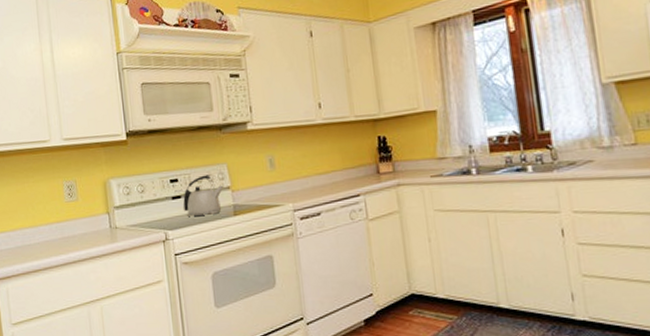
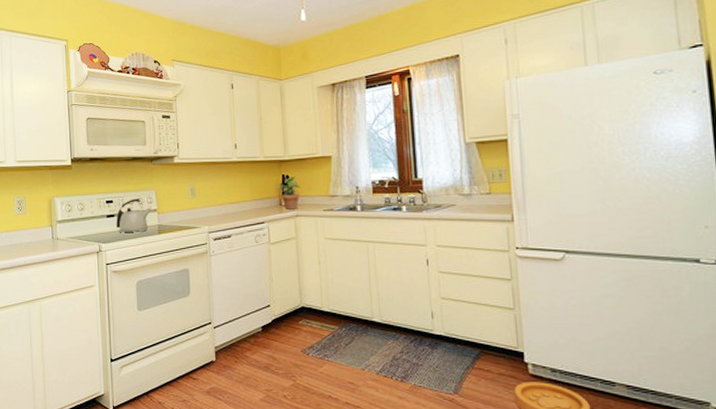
potted plant: none [370,137,402,178] -> present [275,176,300,209]

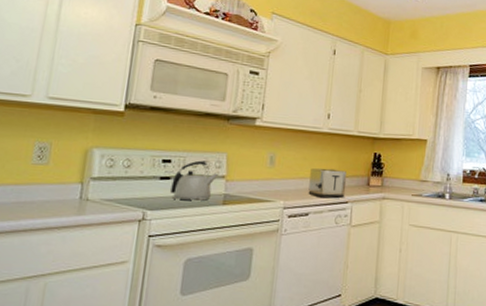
toaster: none [227,193,261,221] -> present [308,167,347,199]
potted plant: present [275,176,300,209] -> none [364,156,391,191]

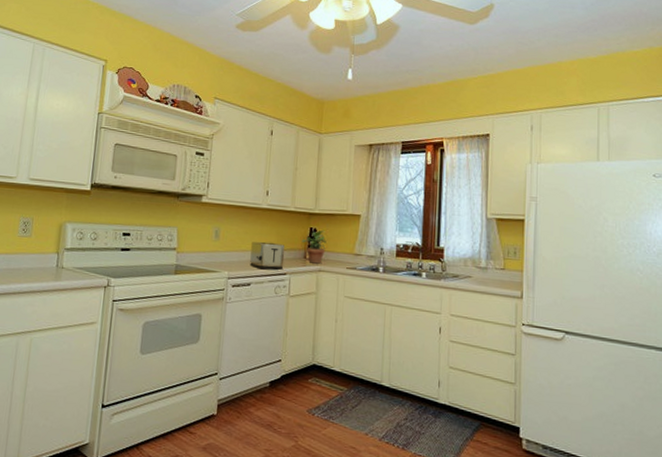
kettle: present [170,160,219,201] -> none [130,234,171,270]
potted plant: none [364,156,391,191] -> present [301,230,327,264]

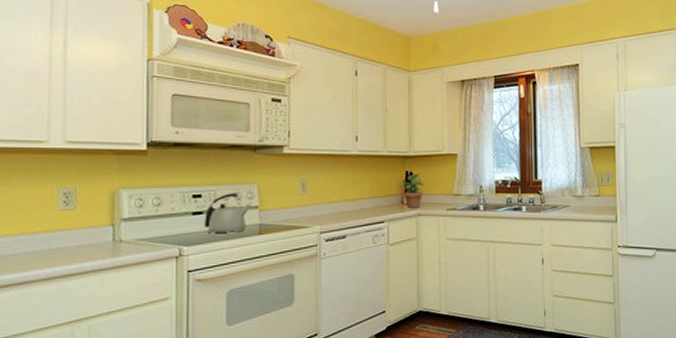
kettle: none [130,234,171,270] -> present [205,193,252,234]
toaster: present [250,241,285,270] -> none [343,190,381,220]

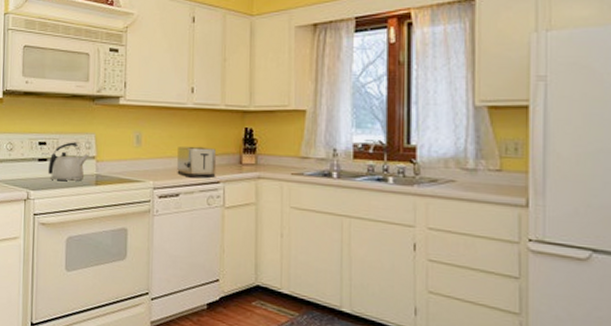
toaster: none [343,190,381,220] -> present [177,145,217,178]
potted plant: present [397,173,424,208] -> none [235,131,266,170]

